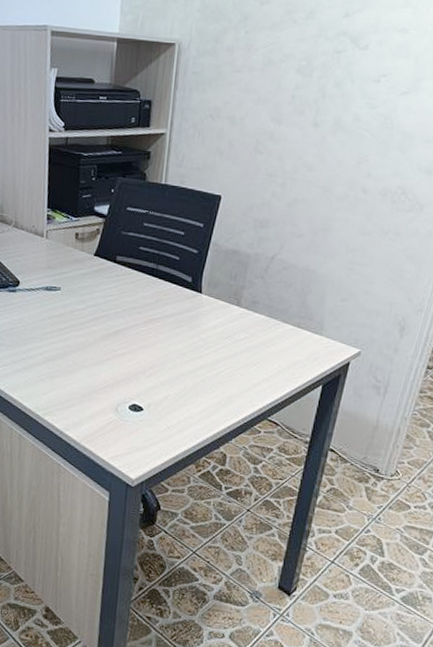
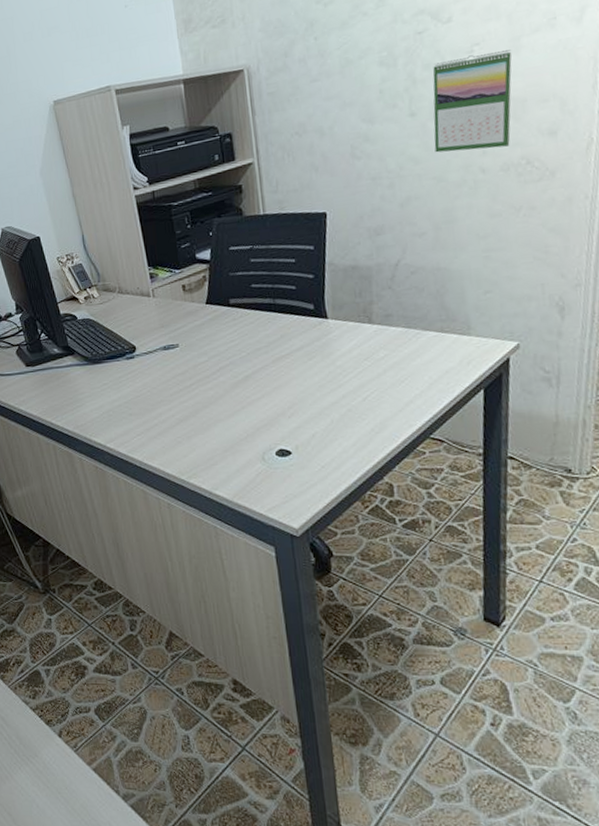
calendar: none [328,83,412,174] -> present [433,49,512,153]

